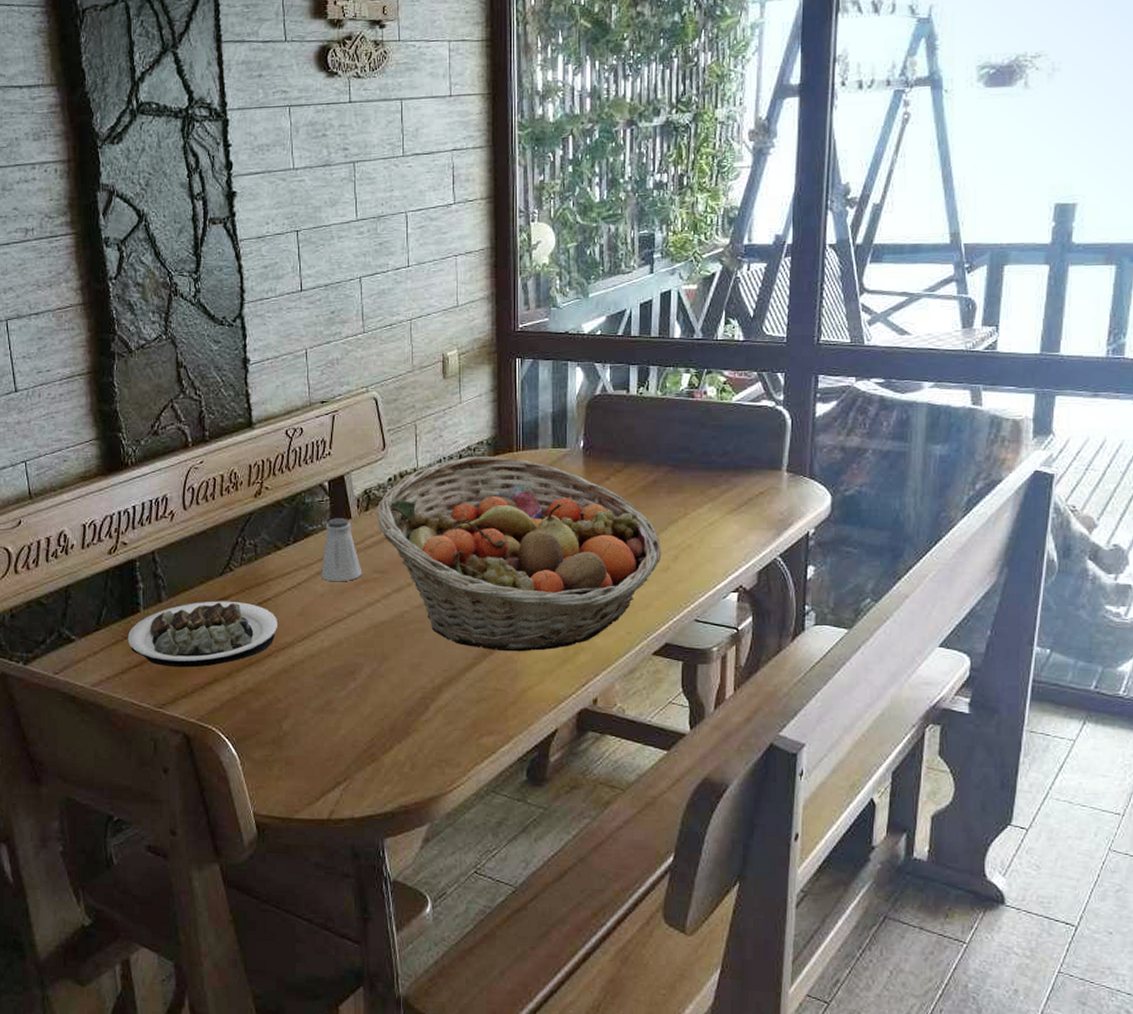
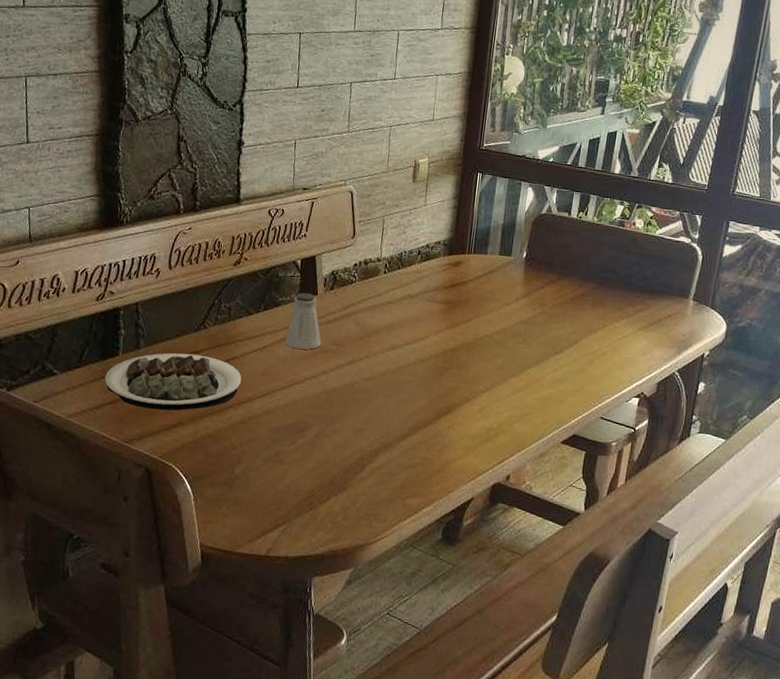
fruit basket: present [376,457,662,652] -> none [340,253,581,429]

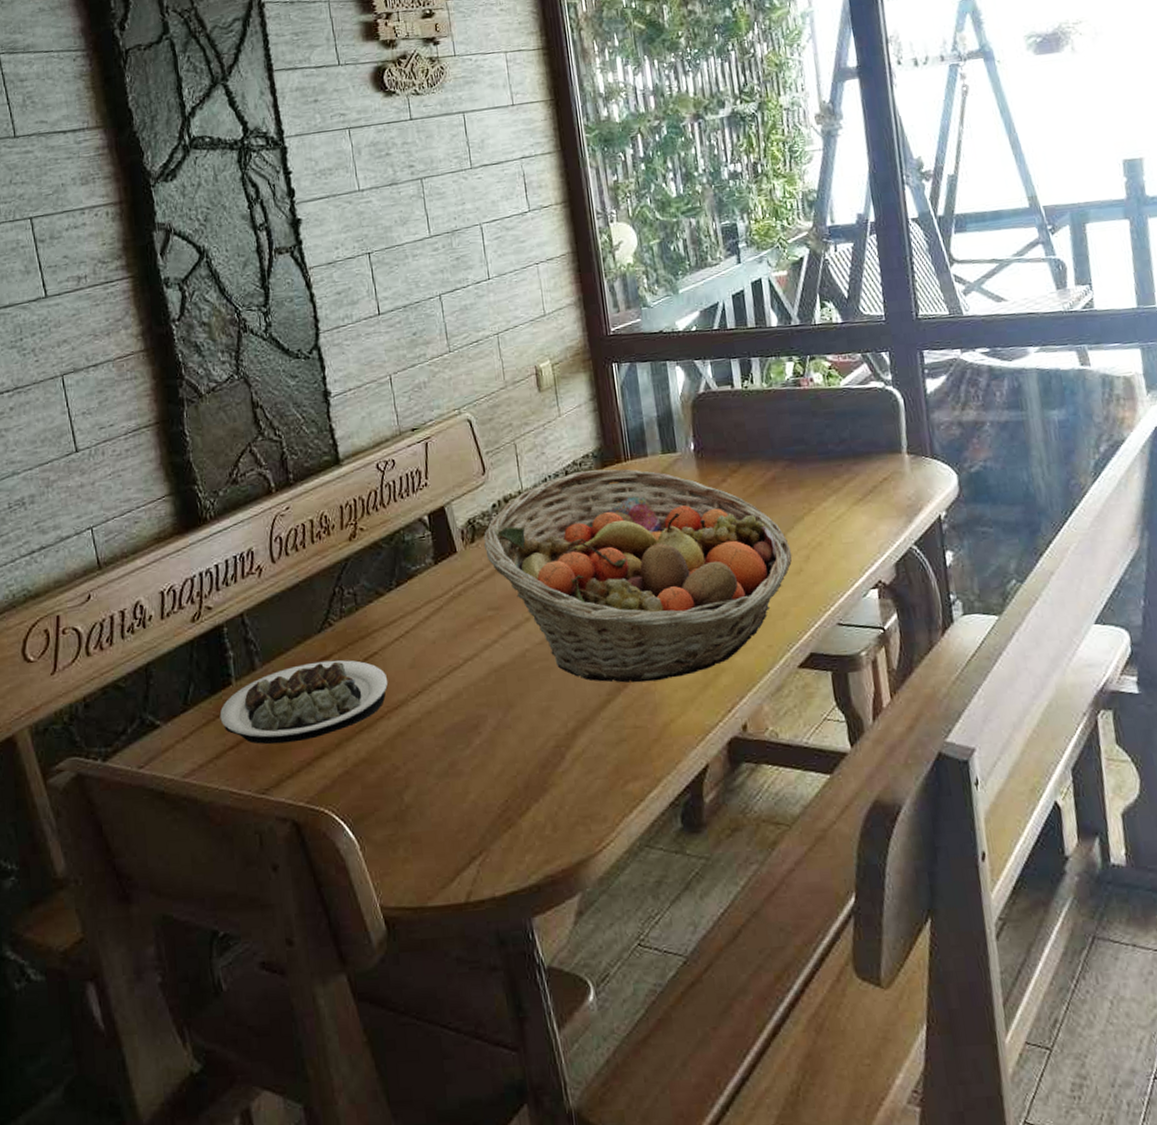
saltshaker: present [285,292,322,350] -> none [429,553,476,626]
fruit basket: none [340,253,581,429] -> present [483,468,792,683]

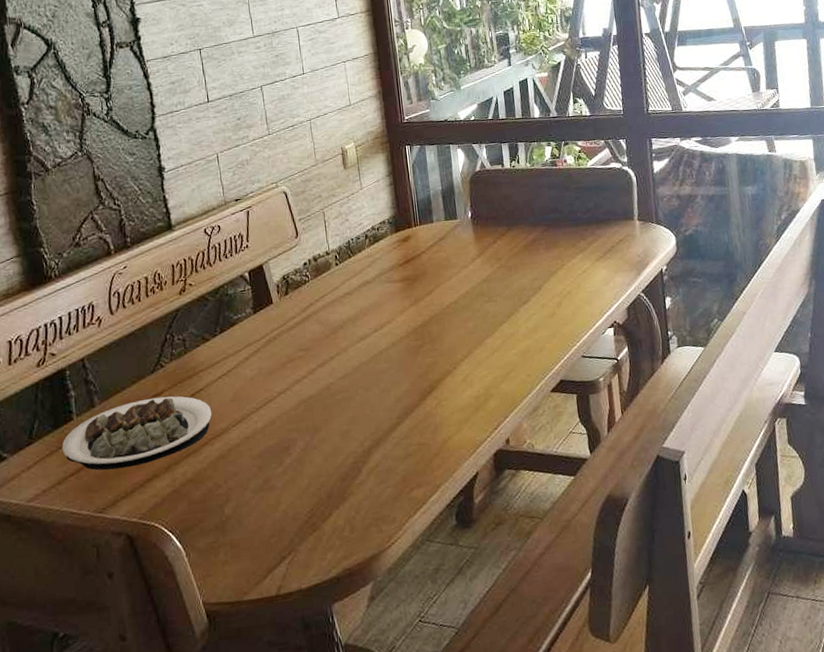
fruit basket: present [483,468,792,683] -> none [296,232,548,409]

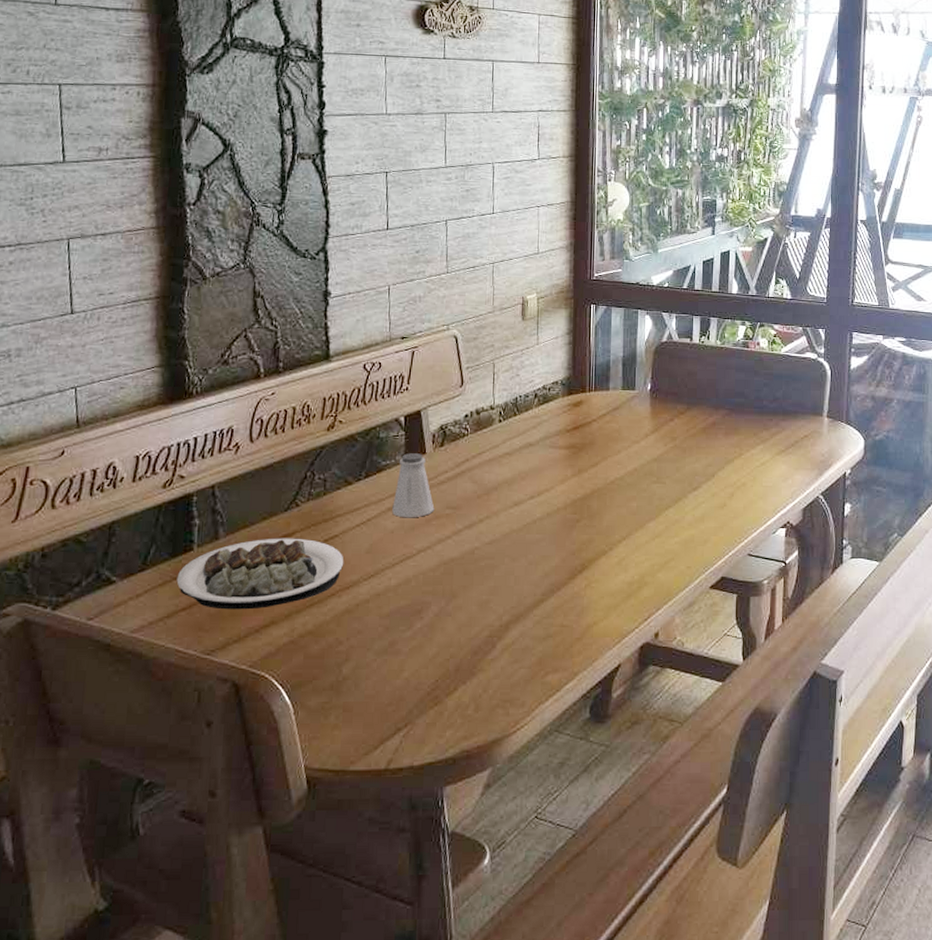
saltshaker: none [249,304,288,365] -> present [392,453,435,518]

